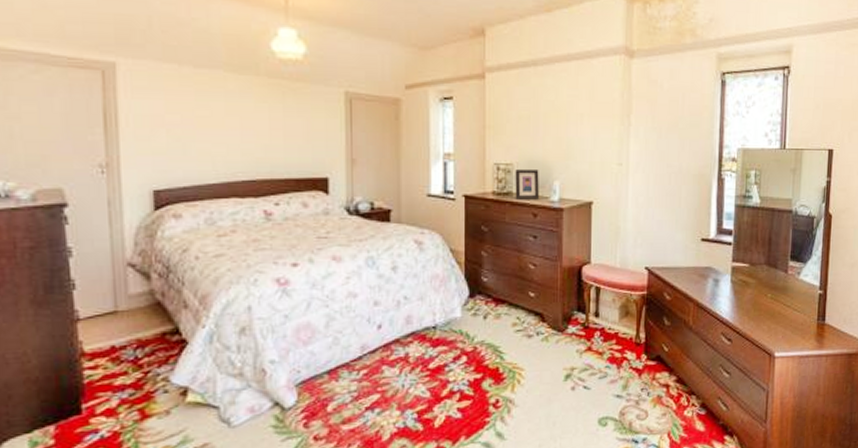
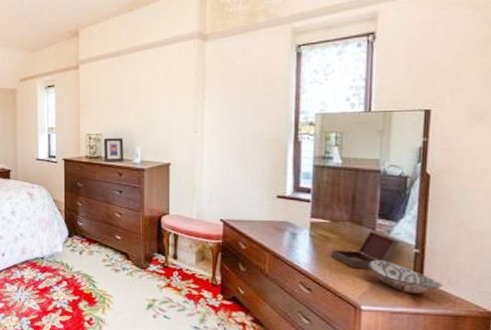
jewelry box: none [749,274,807,314] -> present [331,231,399,269]
decorative bowl: none [781,304,841,336] -> present [367,260,444,294]

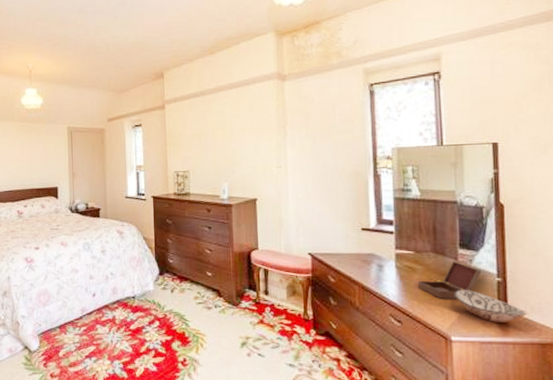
picture frame: present [104,138,123,162] -> none [191,175,211,199]

